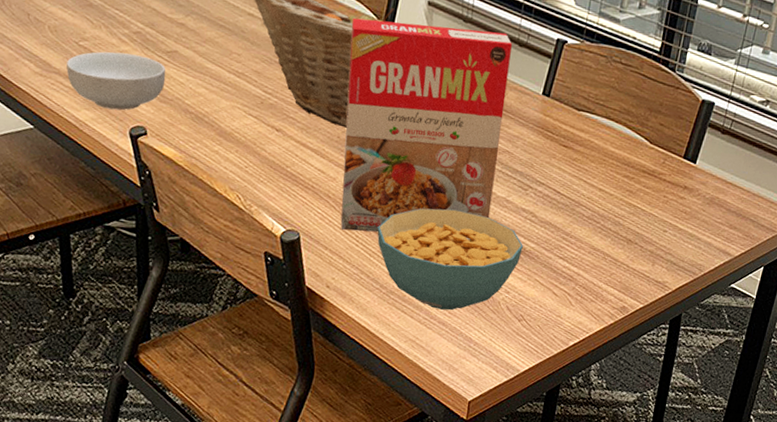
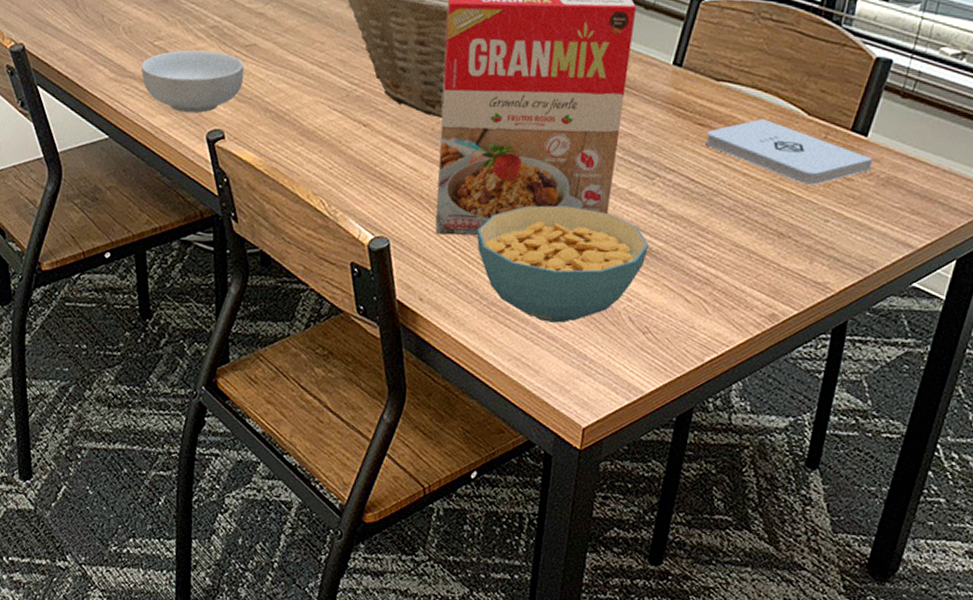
notepad: none [569,144,701,202] -> present [705,119,873,185]

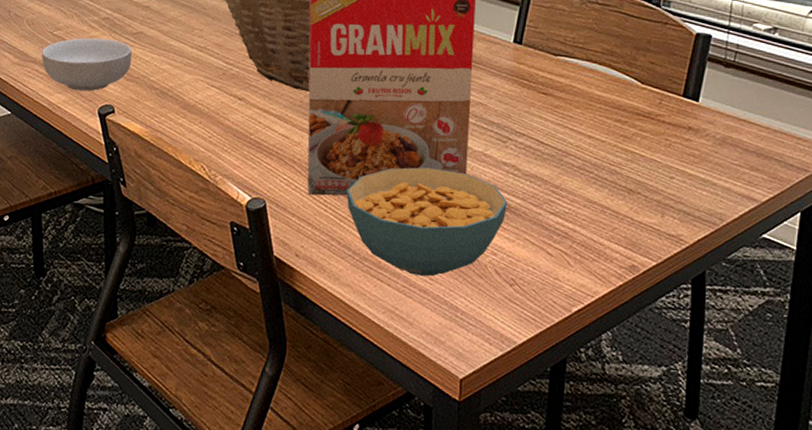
notepad: present [705,119,873,185] -> none [550,88,707,146]

